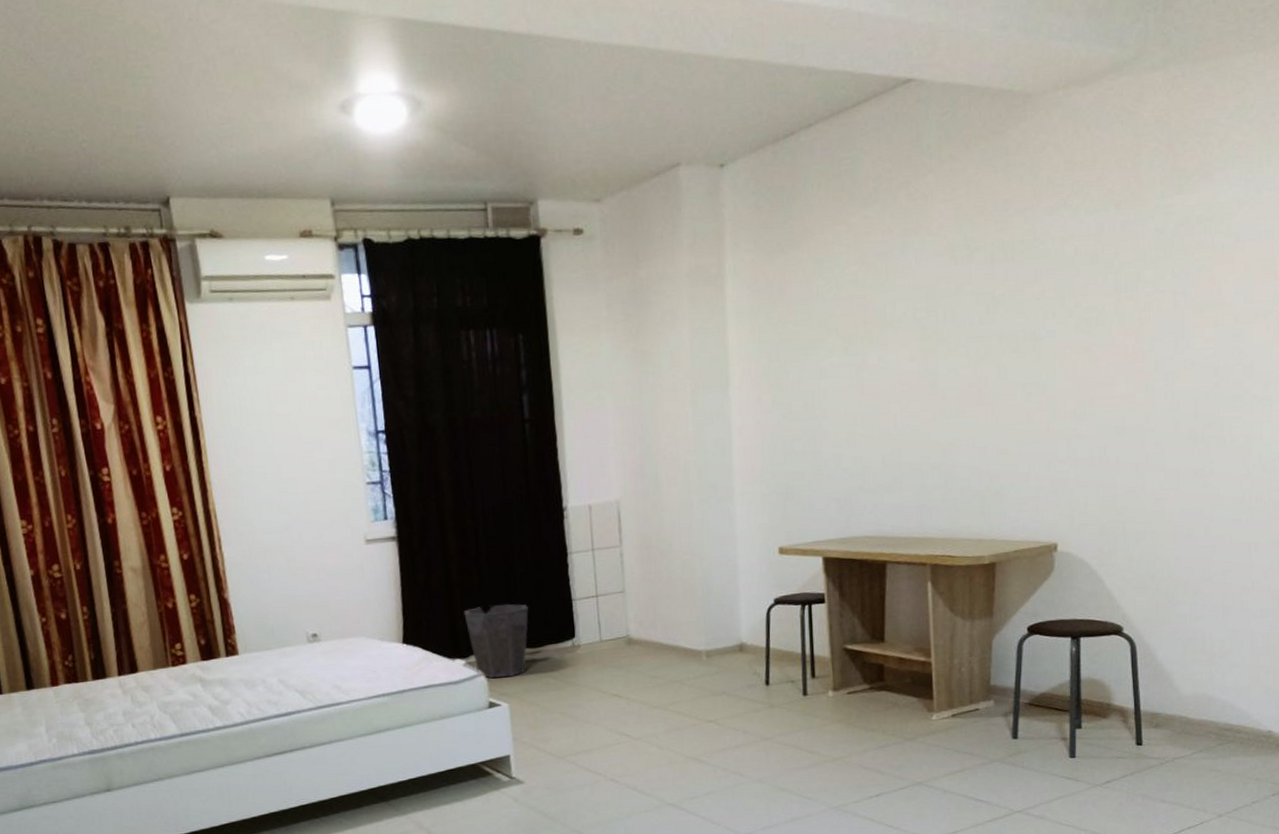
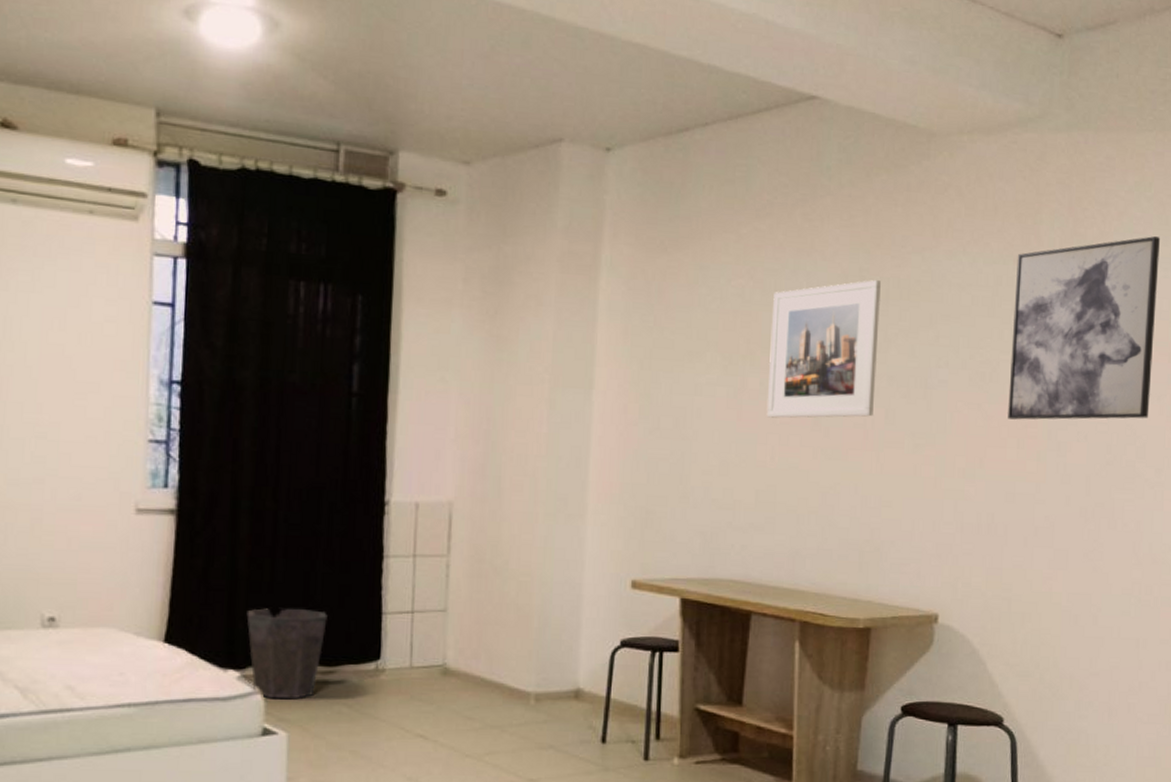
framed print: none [885,245,987,389] -> present [766,279,881,418]
wall art: none [1115,158,1264,358] -> present [1008,236,1161,420]

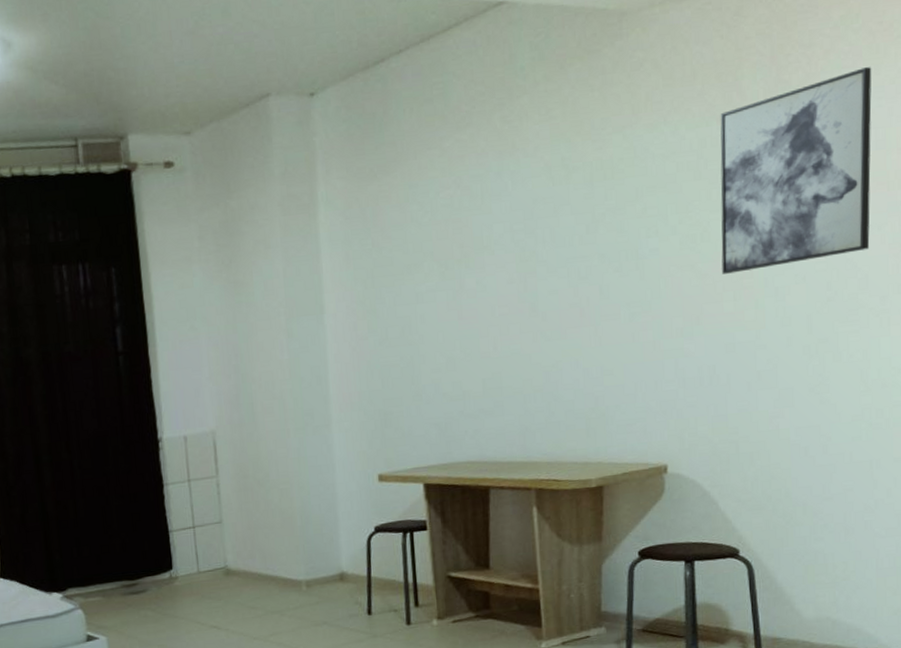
waste bin: present [246,608,327,699] -> none [60,536,125,612]
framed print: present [766,279,881,418] -> none [481,165,588,312]

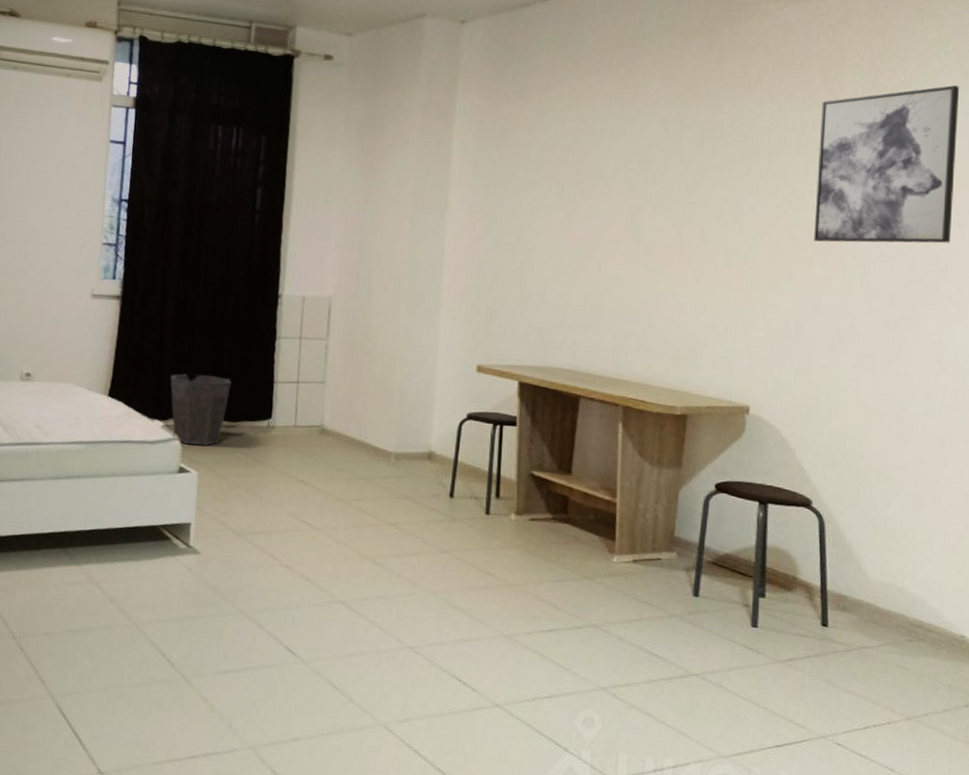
waste bin: none [60,536,125,612] -> present [170,374,231,446]

